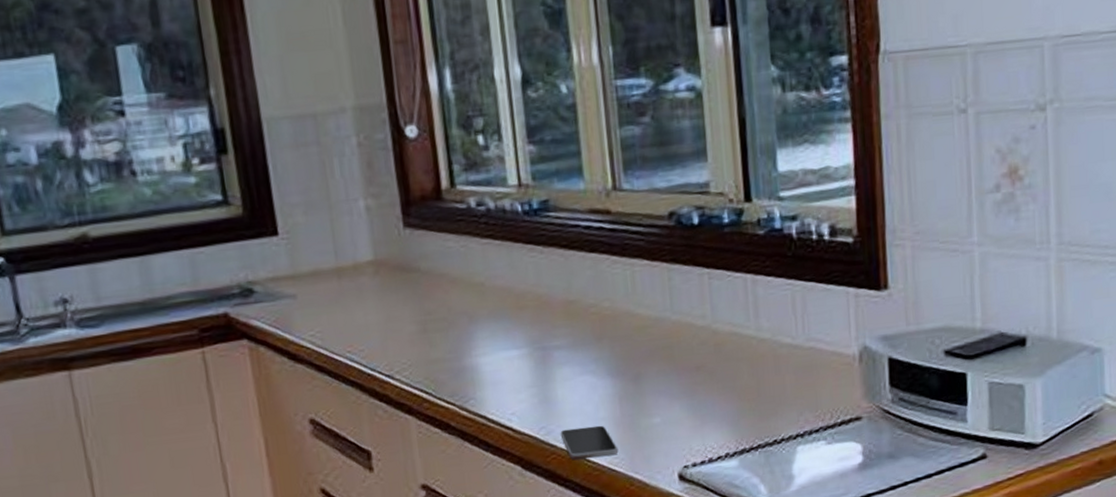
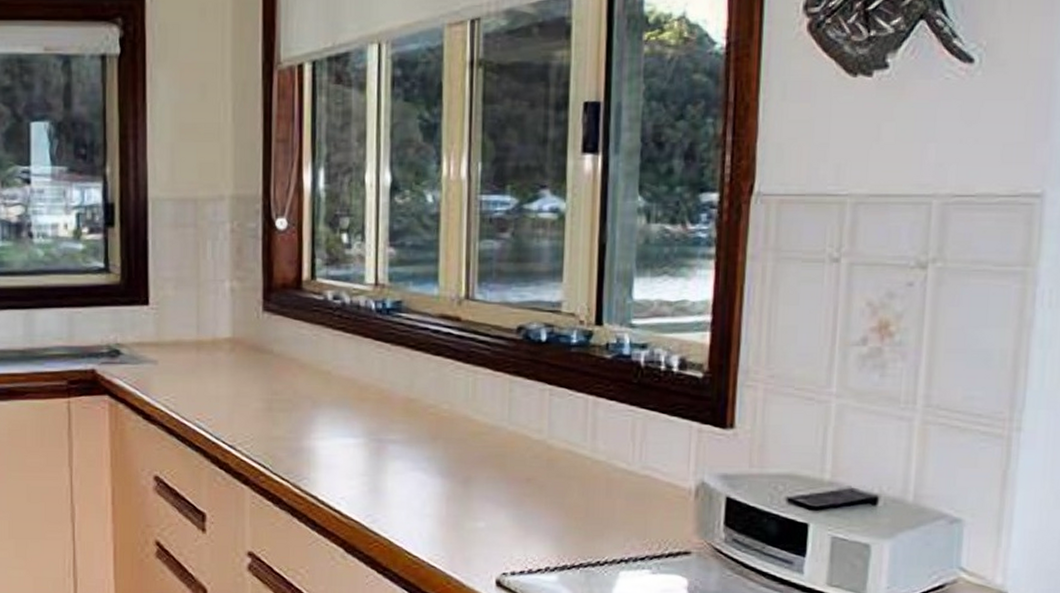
mobile phone: present [560,425,619,461] -> none [385,520,440,552]

